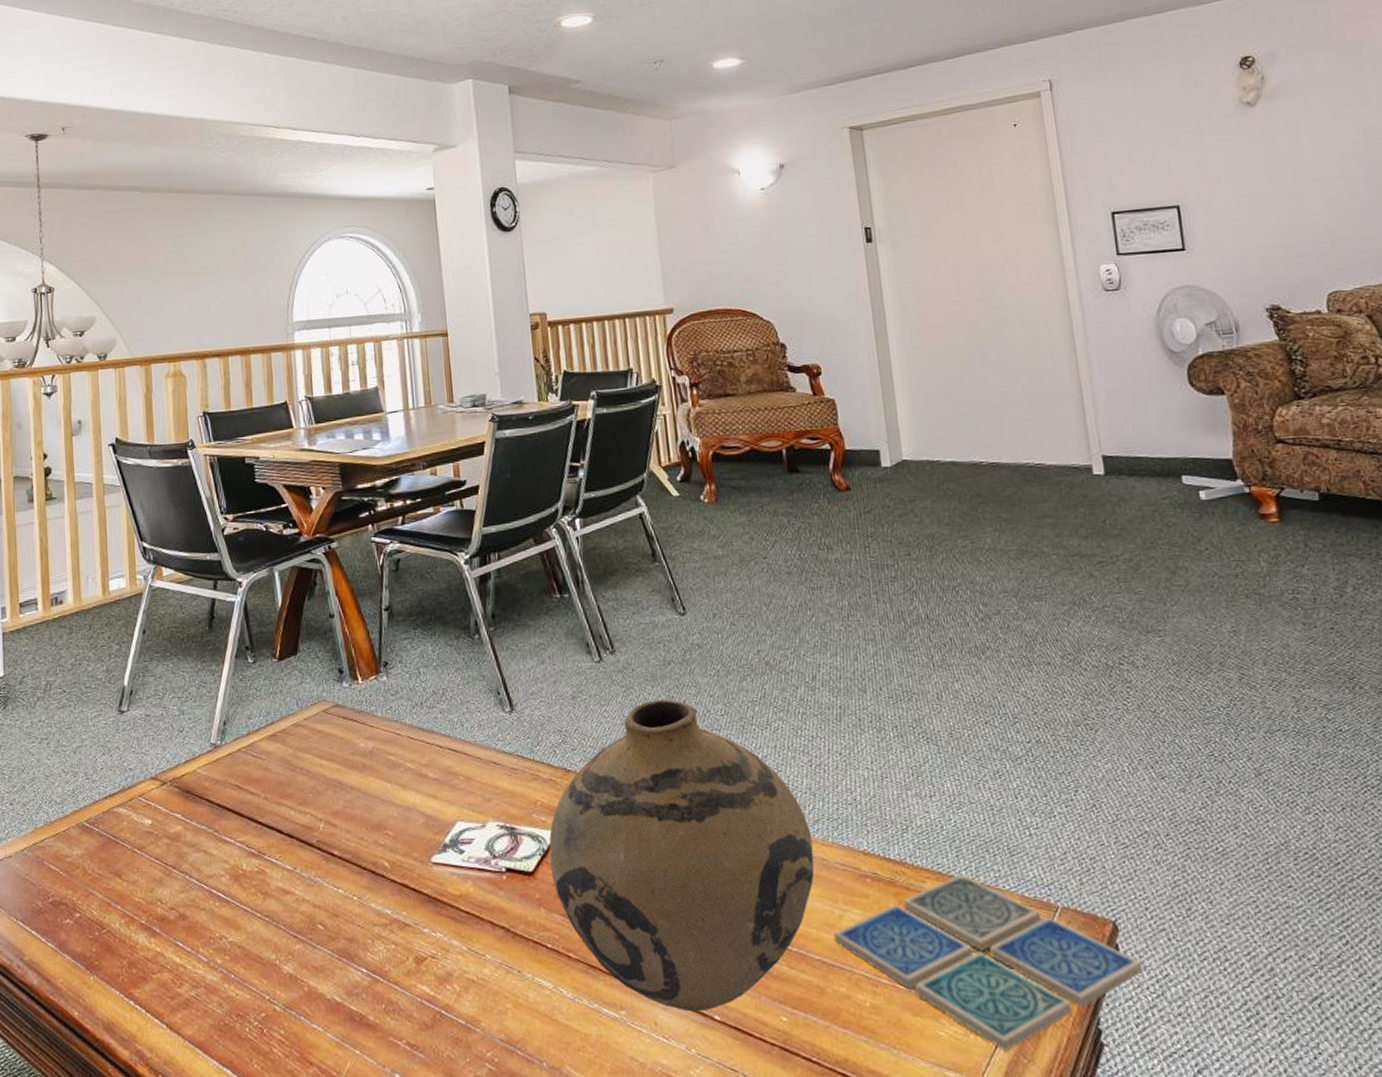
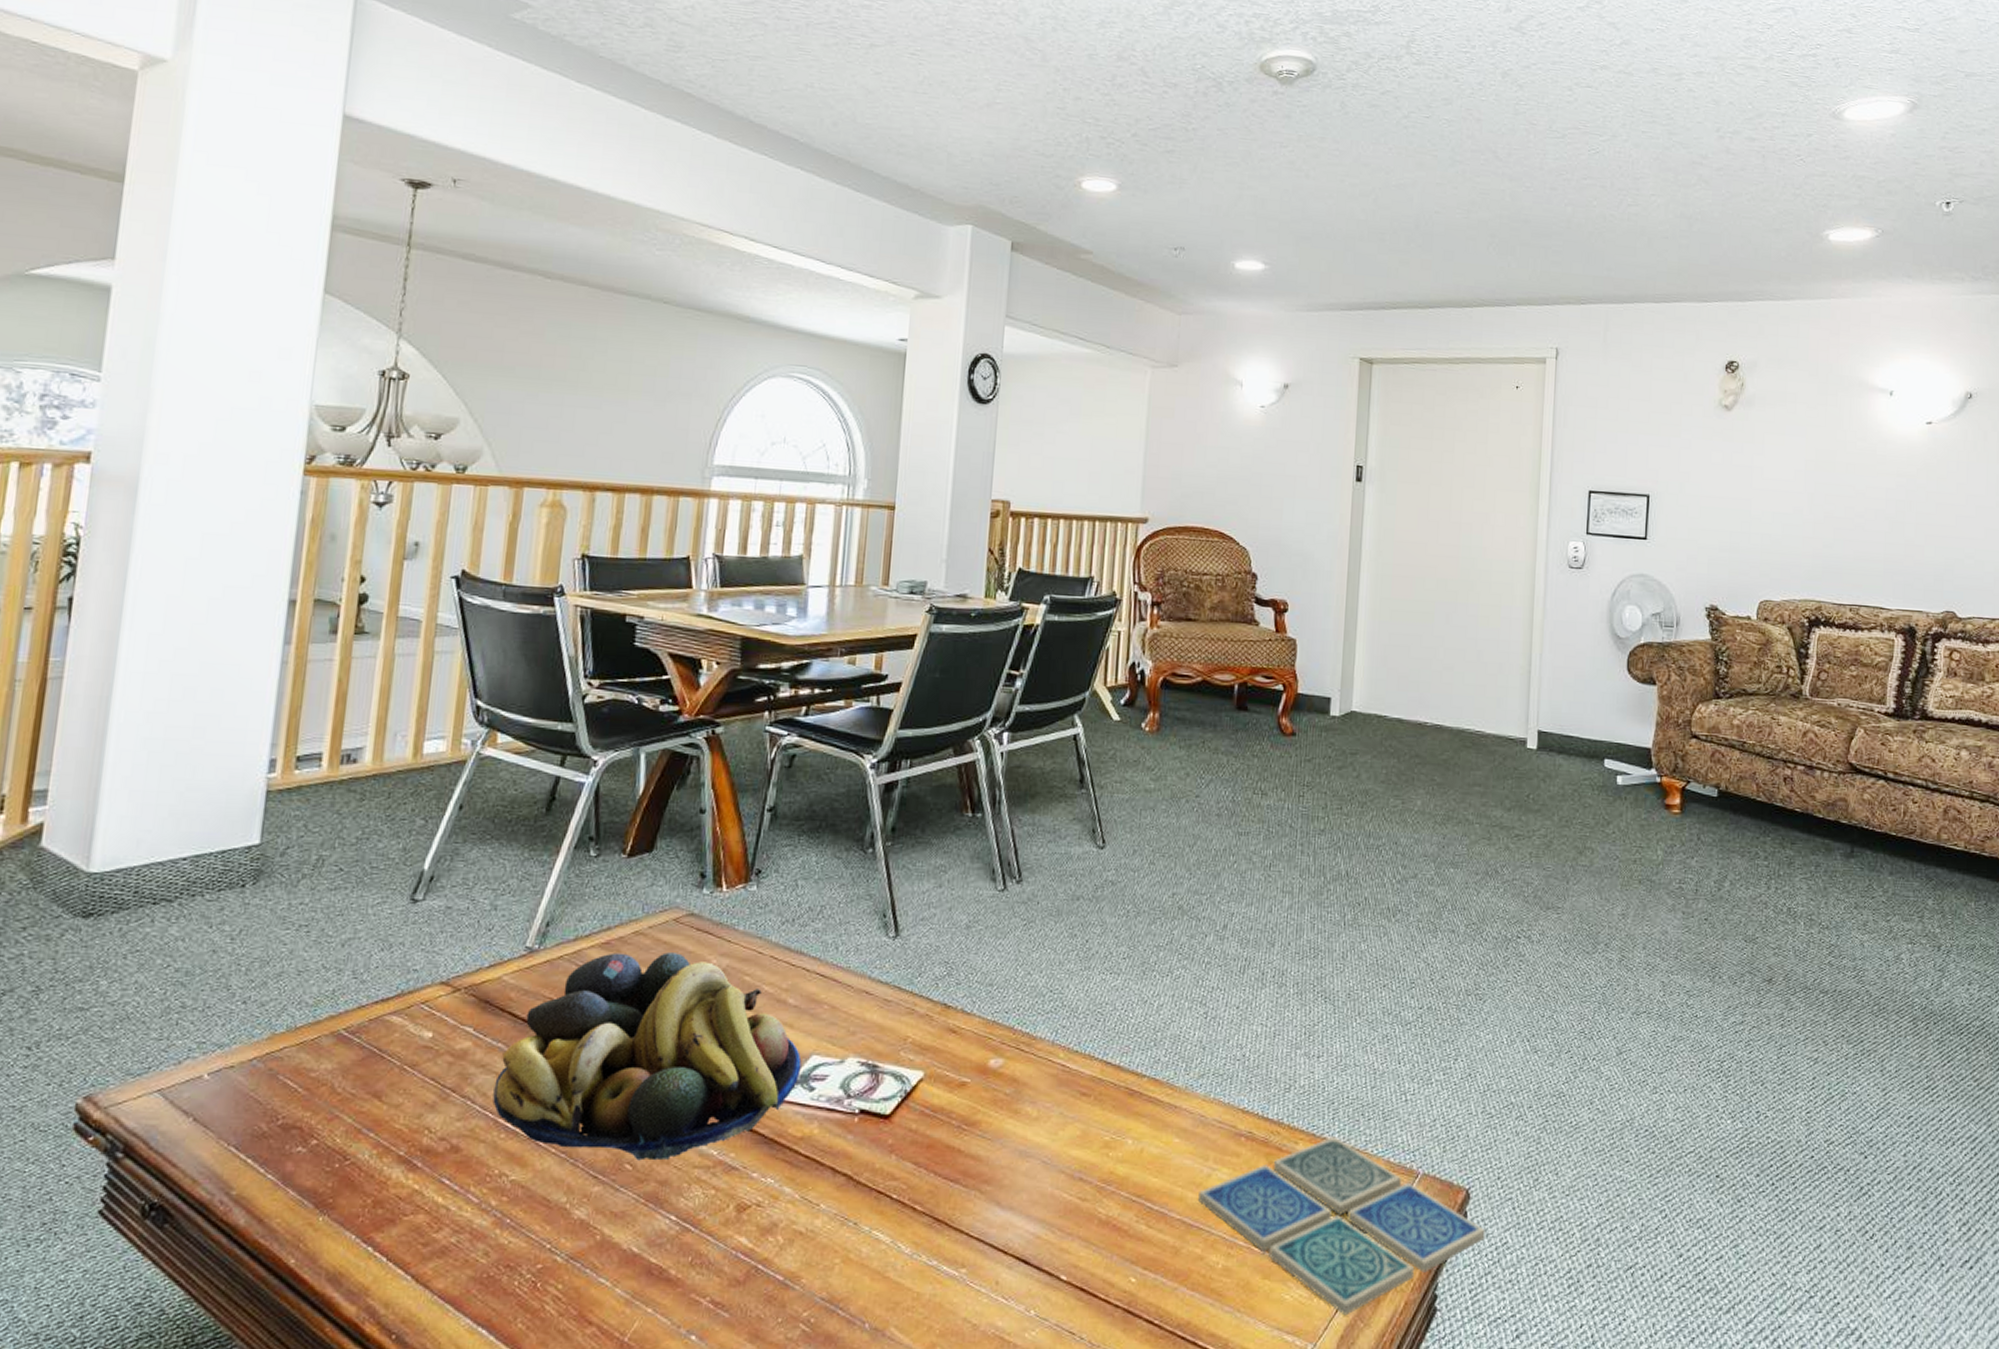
fruit bowl: none [204,739,450,921] -> present [493,952,802,1161]
vase: present [549,699,815,1012] -> none [910,937,1194,1271]

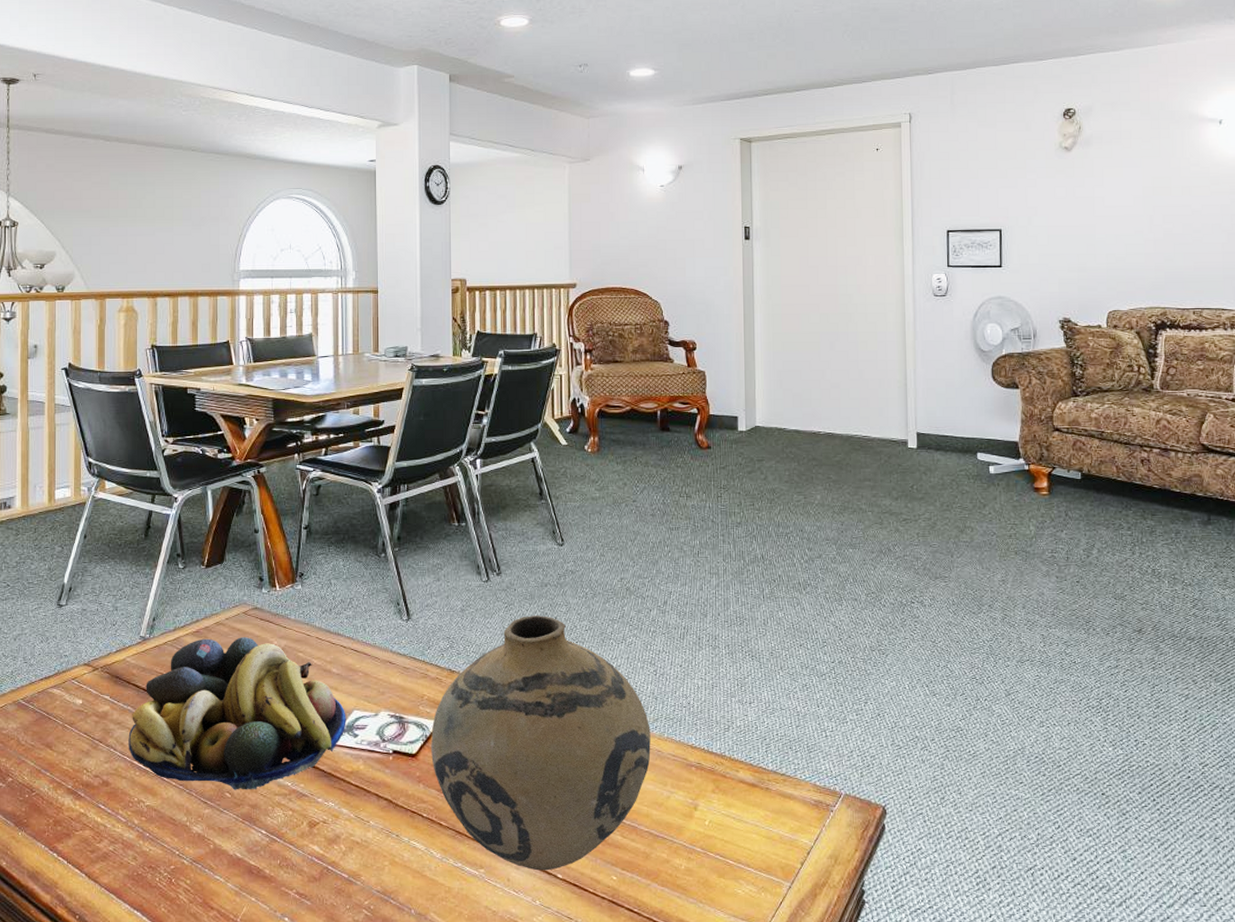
vase: none [910,937,1194,1271] -> present [431,616,651,871]
drink coaster: present [1198,1136,1487,1316] -> none [661,766,903,906]

